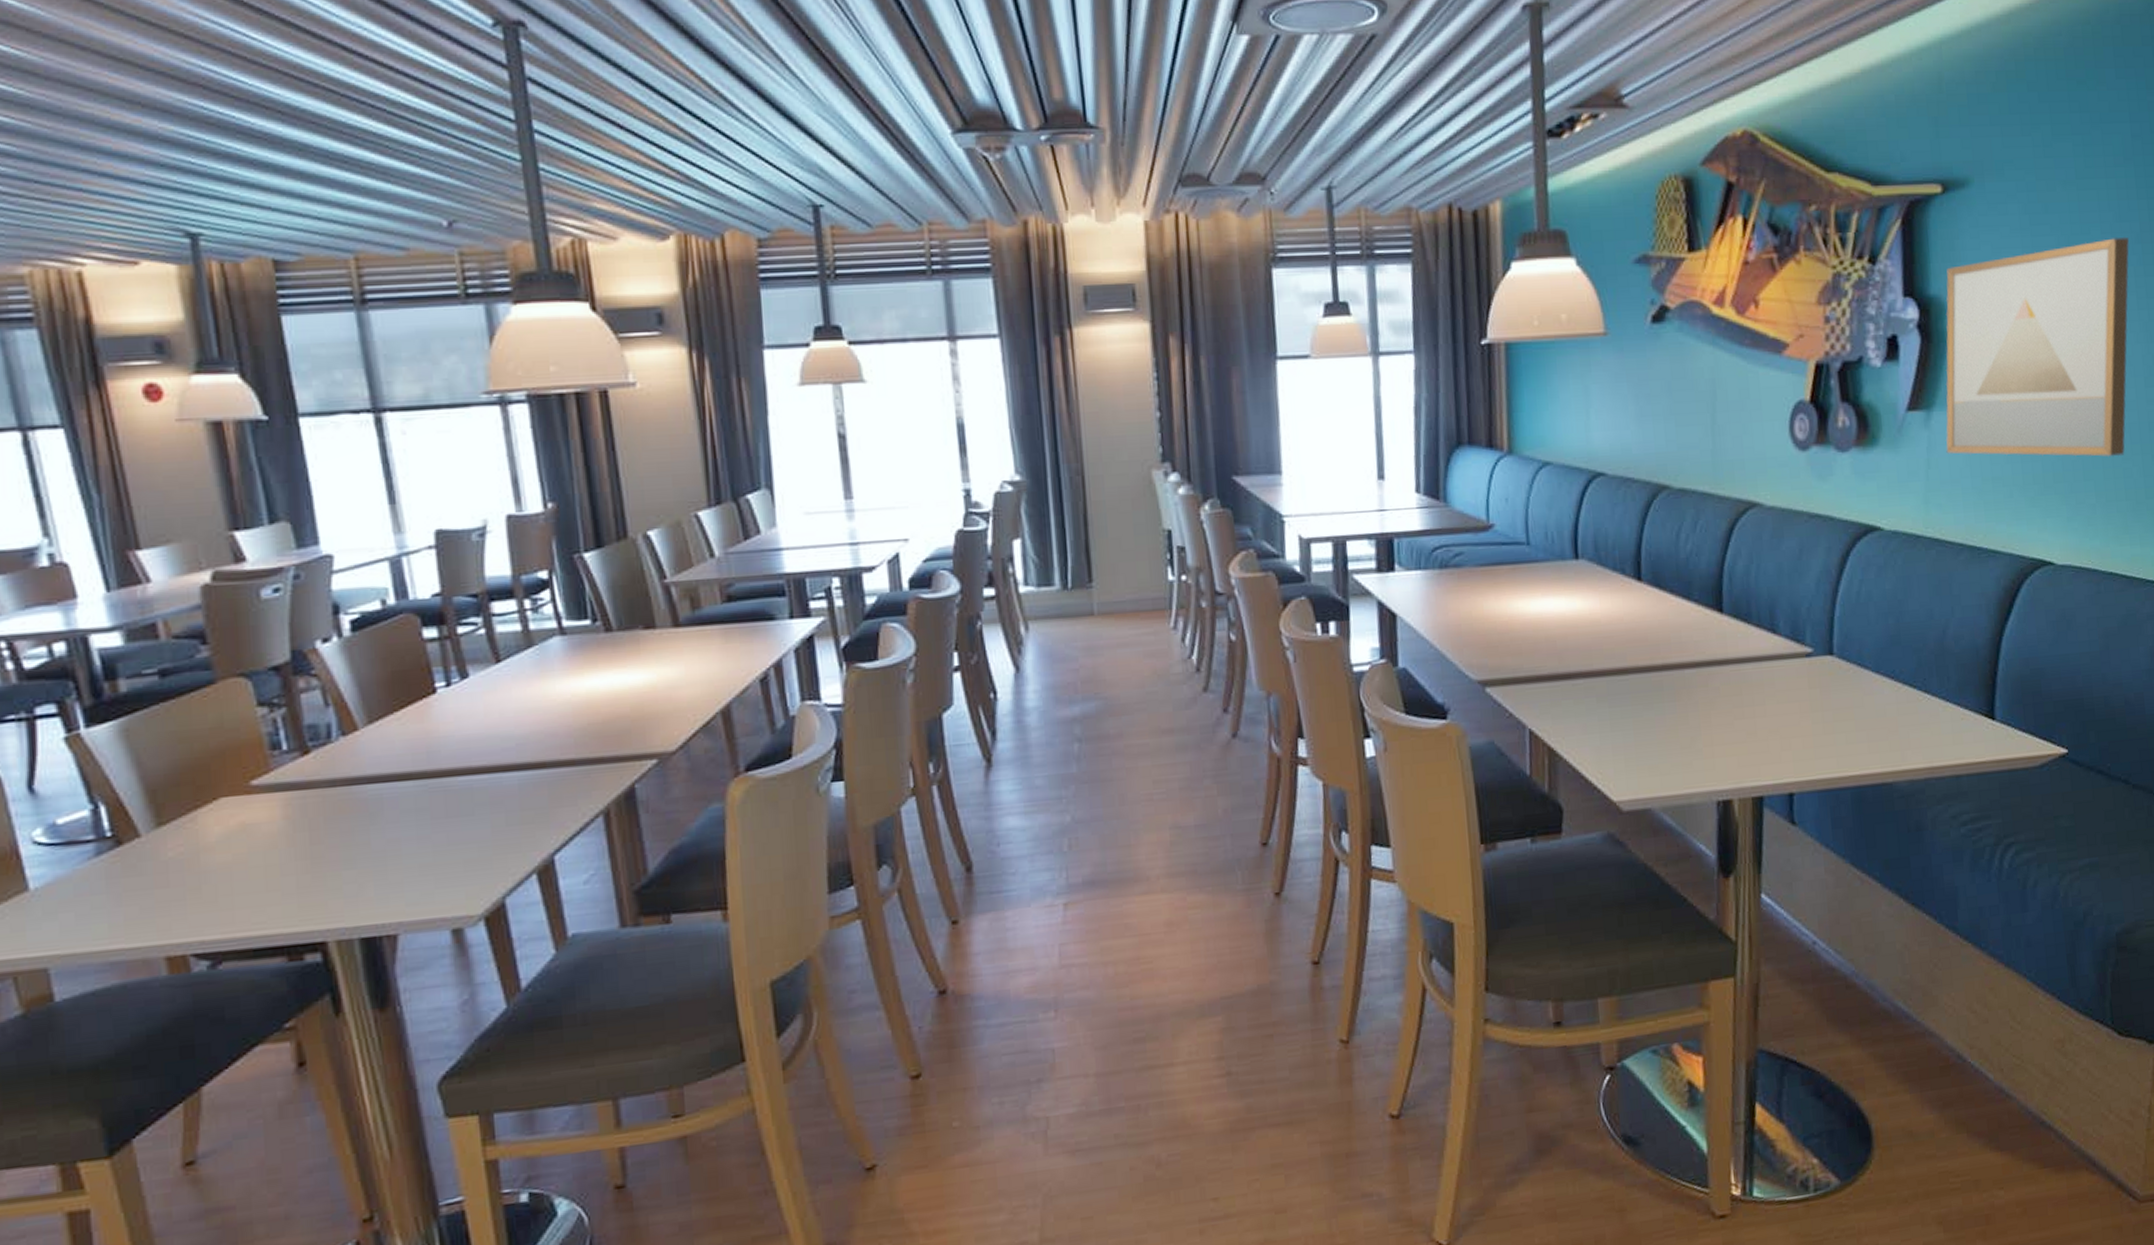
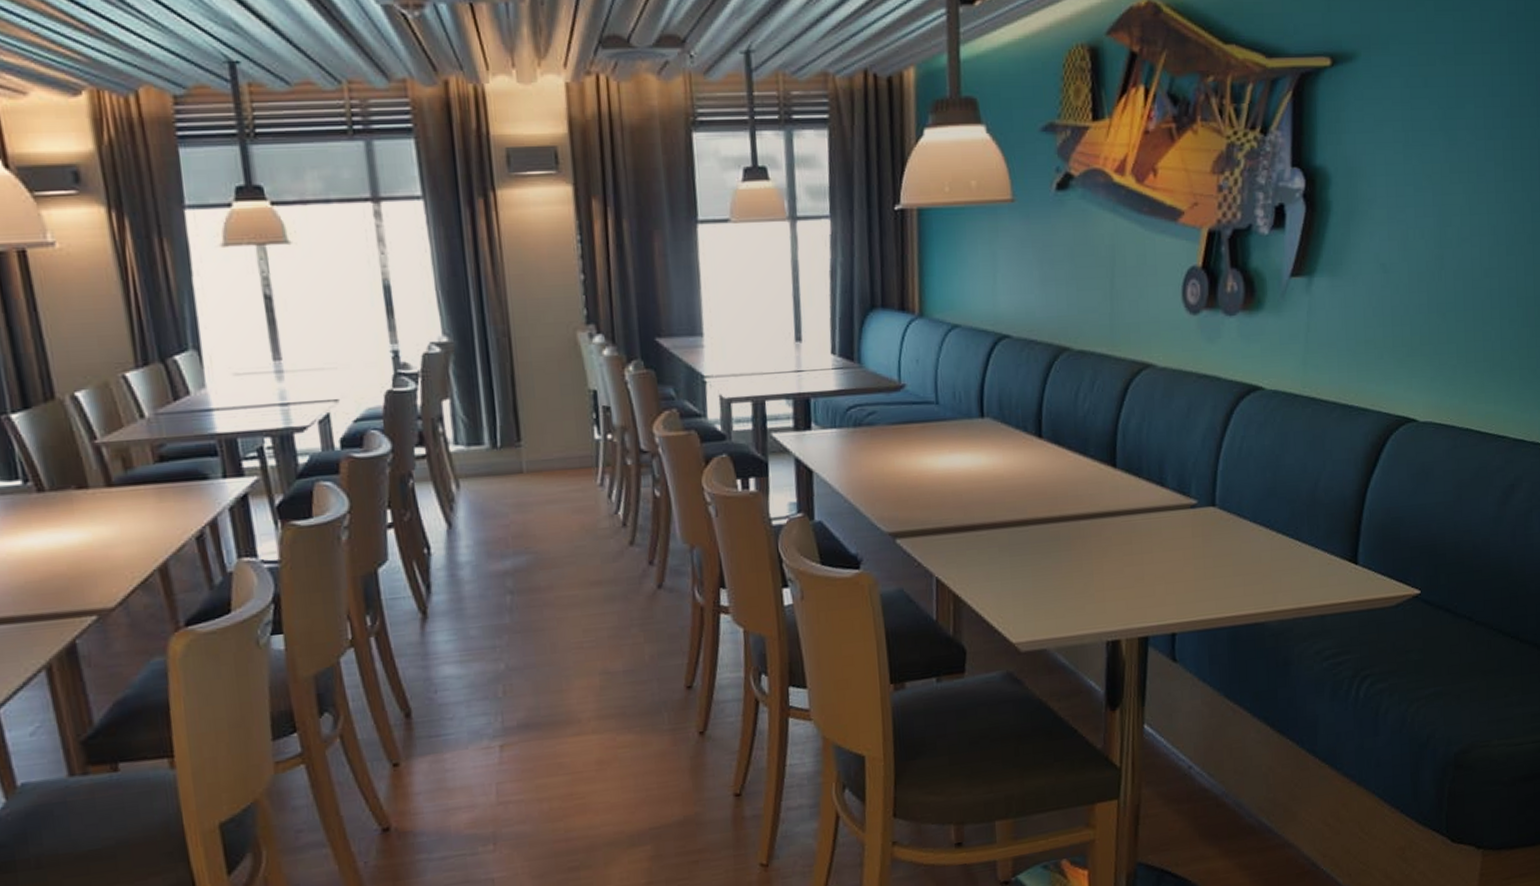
wall art: present [1946,236,2129,457] -> none [1324,111,1499,321]

